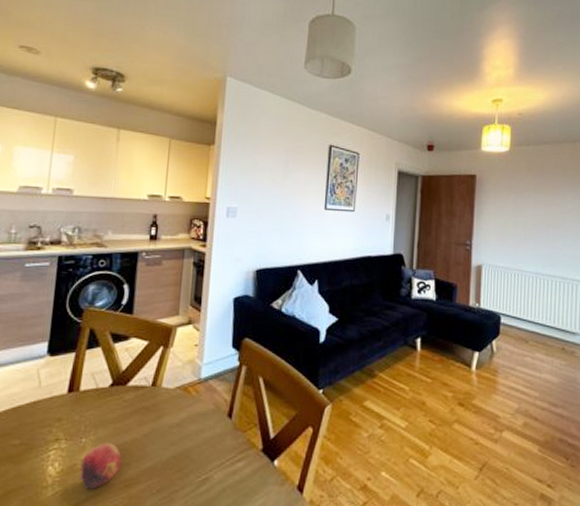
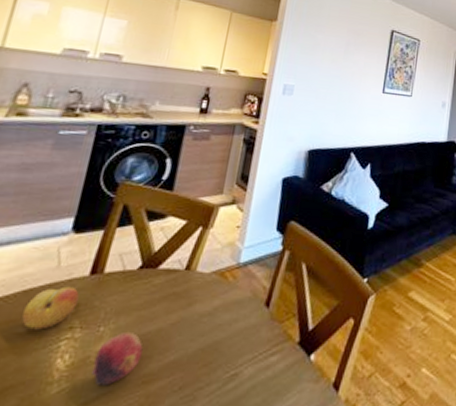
fruit: none [14,403,61,442] -> present [22,286,79,330]

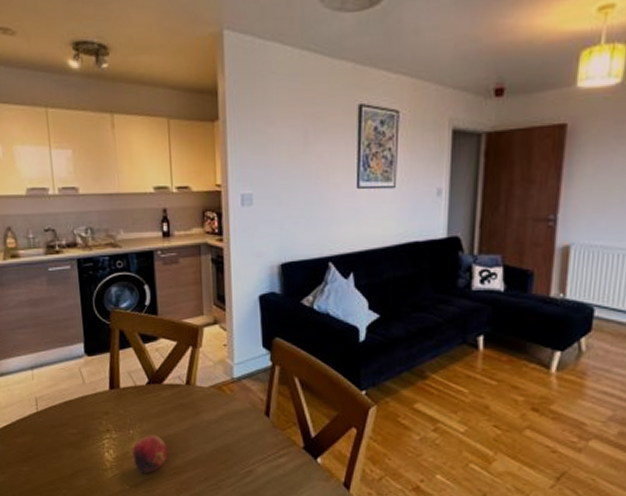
fruit: present [22,286,79,330] -> none [69,399,107,431]

